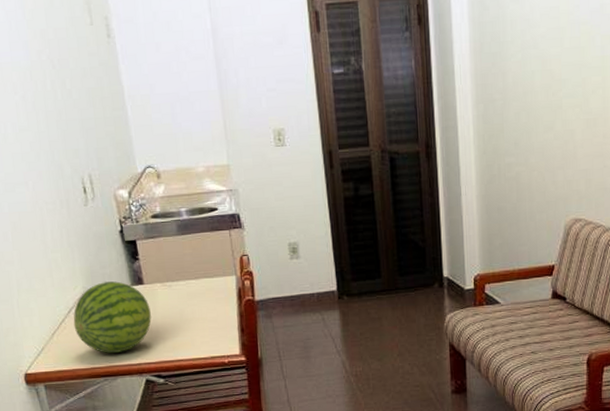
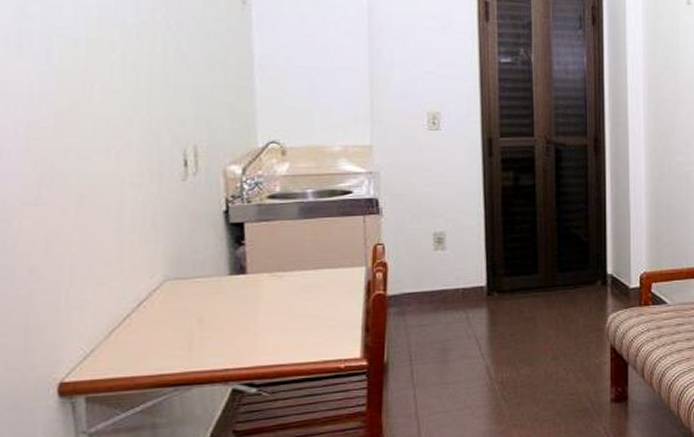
fruit: present [73,281,151,353] -> none [142,269,251,356]

